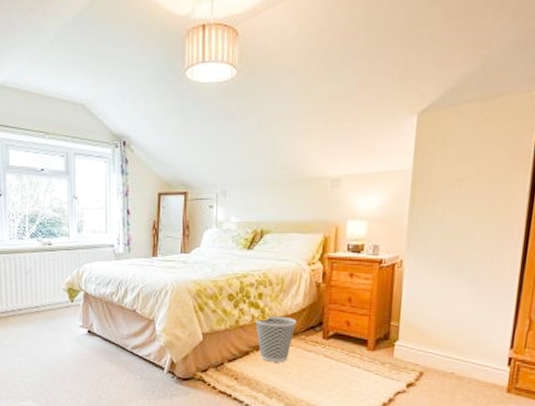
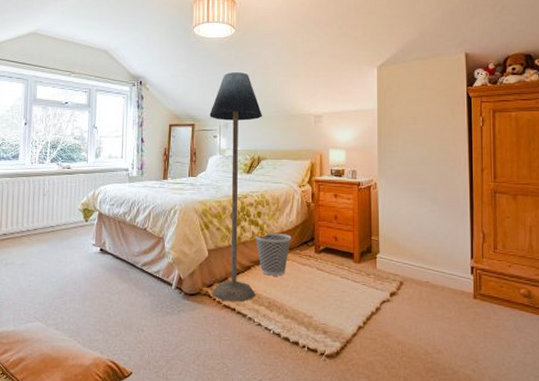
floor lamp: none [205,126,269,388] -> present [209,72,263,302]

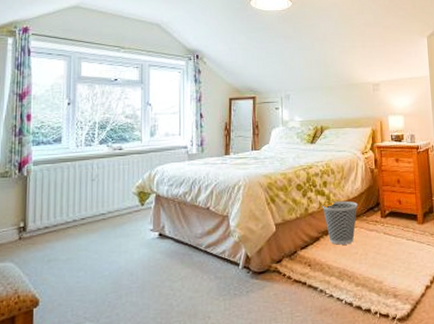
floor lamp: present [209,72,263,302] -> none [270,44,326,276]

